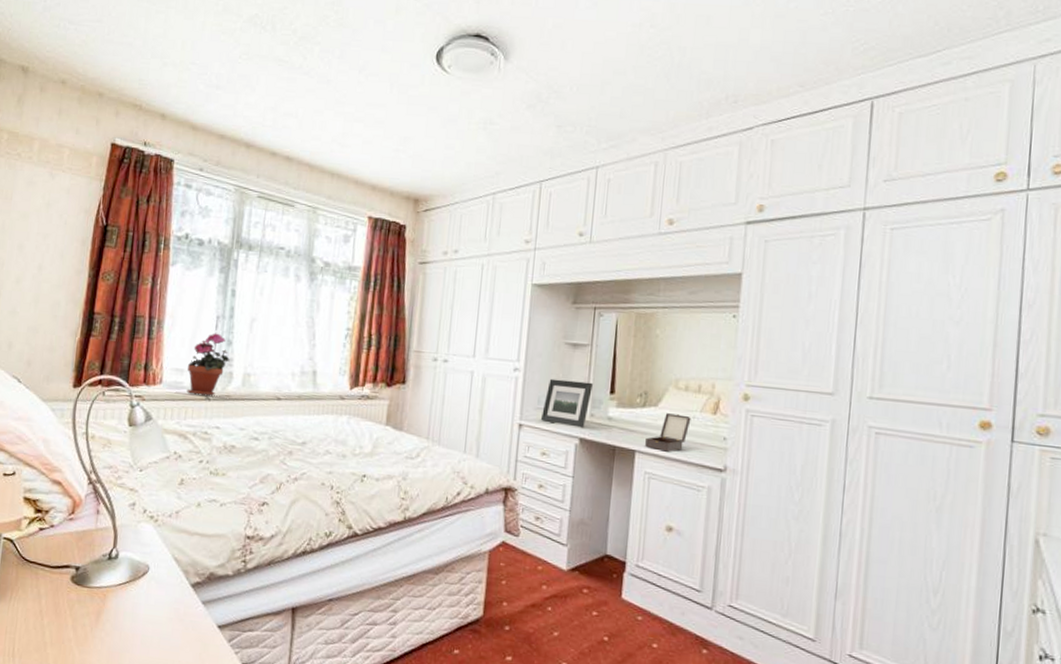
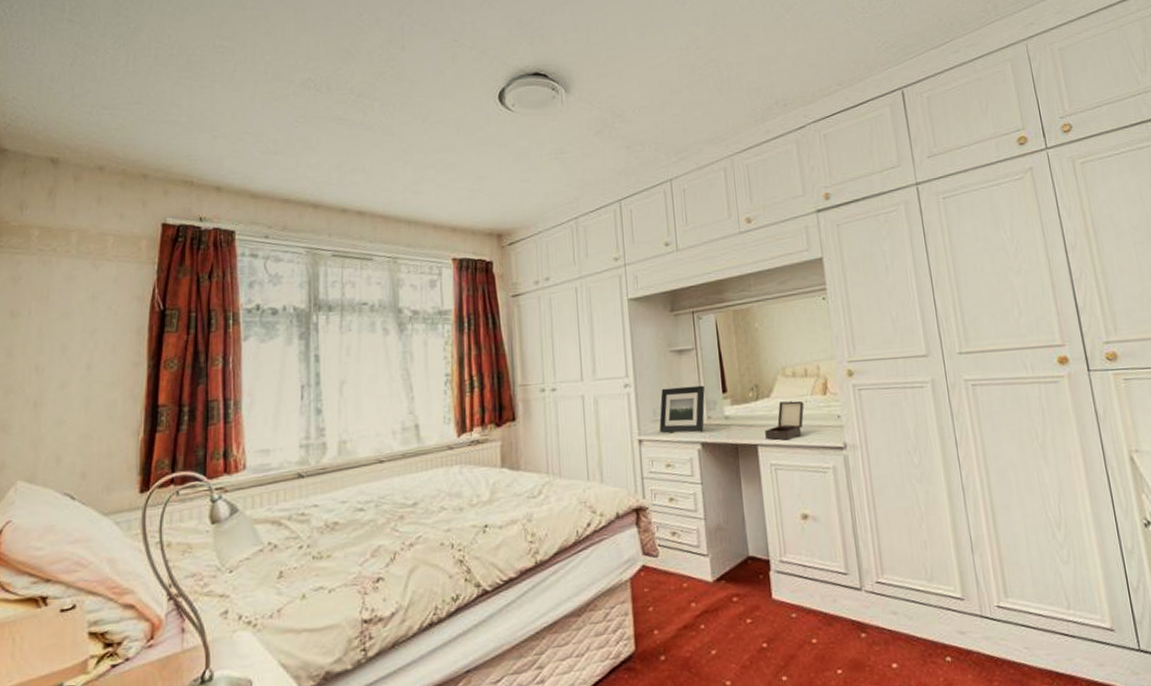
potted plant: present [187,333,230,396] -> none [274,403,321,475]

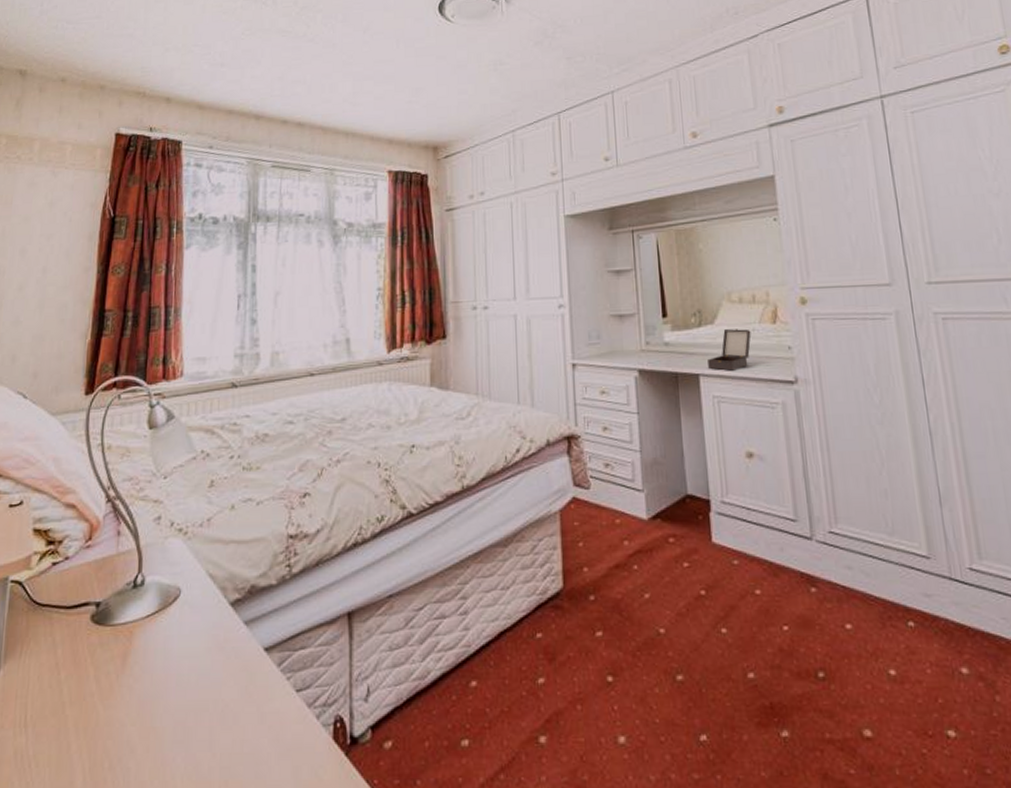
picture frame: present [659,385,705,433] -> none [593,308,644,359]

